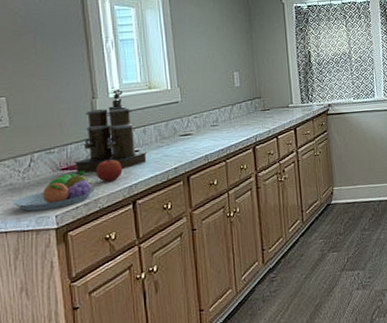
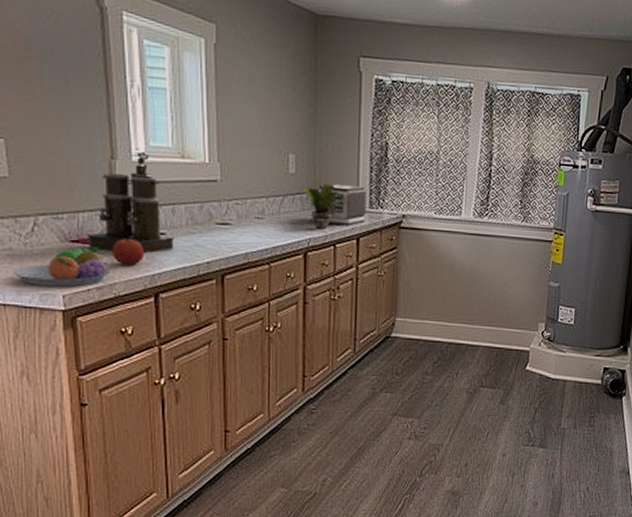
potted plant: none [242,90,284,126] -> present [295,184,349,229]
toaster: none [260,87,300,122] -> present [319,184,367,226]

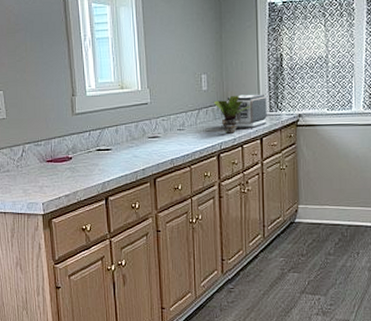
fruit bowl: present [12,246,110,287] -> none [9,164,74,197]
coffee maker: present [86,151,174,253] -> none [57,87,118,166]
apple: present [111,233,145,266] -> none [74,151,97,176]

